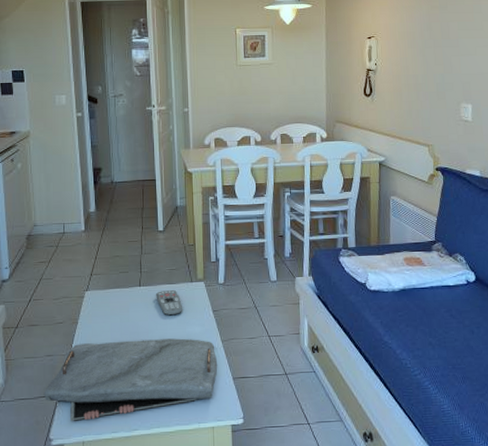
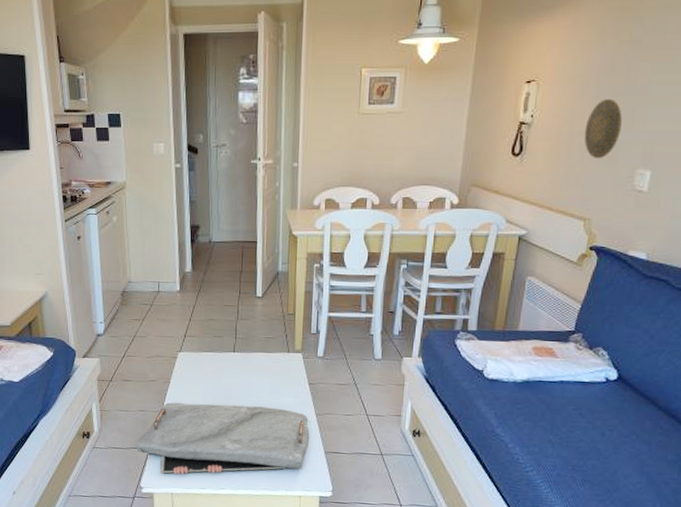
remote control: present [156,289,182,316] -> none [250,358,277,385]
decorative plate: none [417,49,444,97] -> present [584,98,622,159]

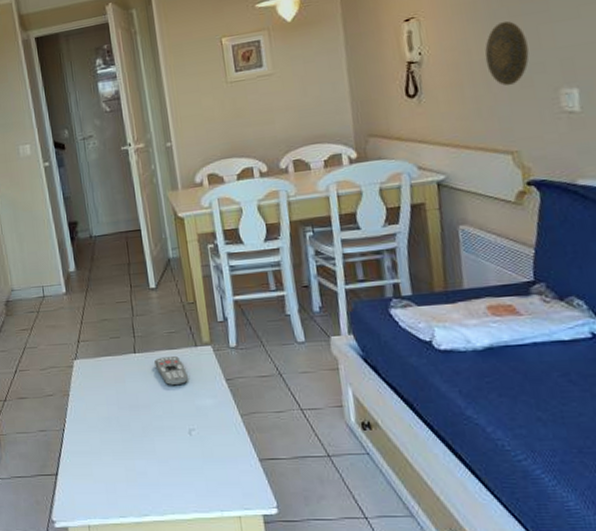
serving tray: present [135,402,310,475] -> none [40,412,239,503]
remote control: none [250,358,277,385] -> present [154,355,188,386]

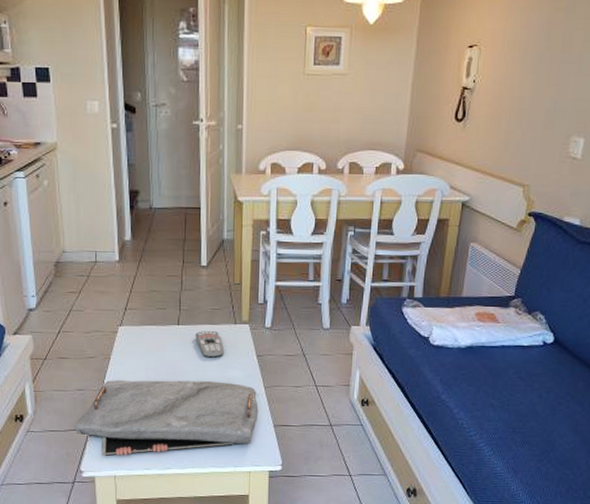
serving tray: none [40,412,239,503] -> present [74,380,259,456]
decorative plate: present [485,21,529,86] -> none [523,65,558,126]

